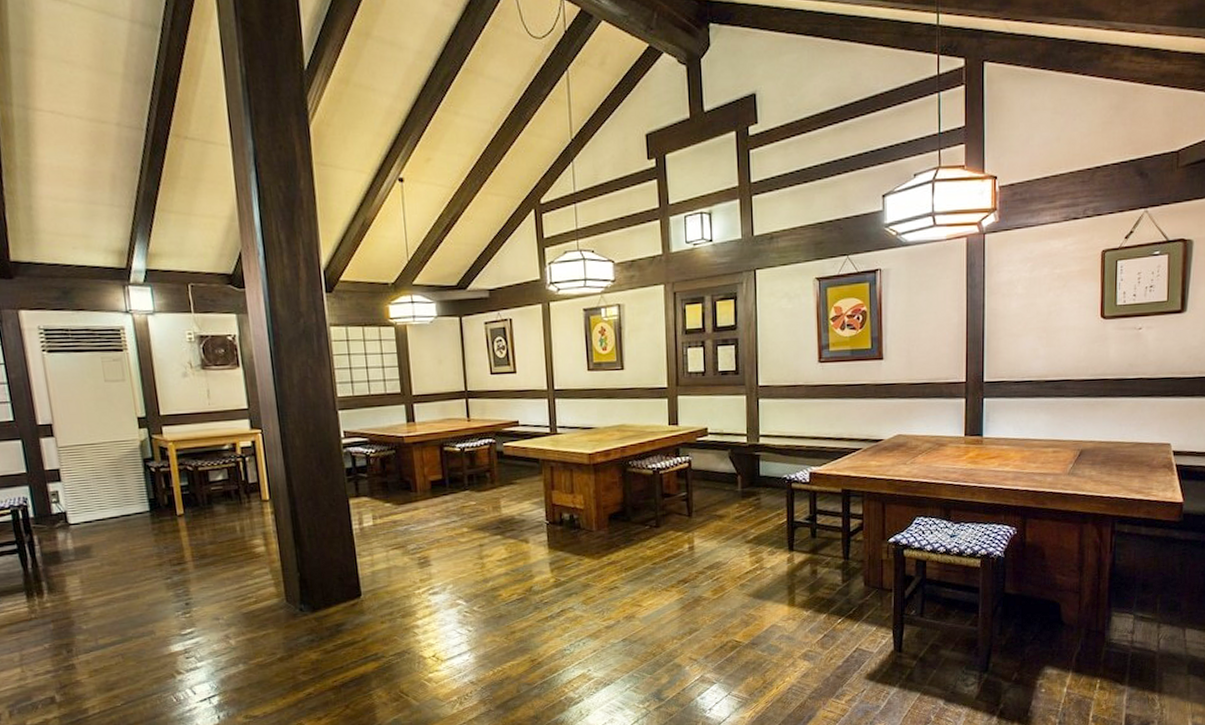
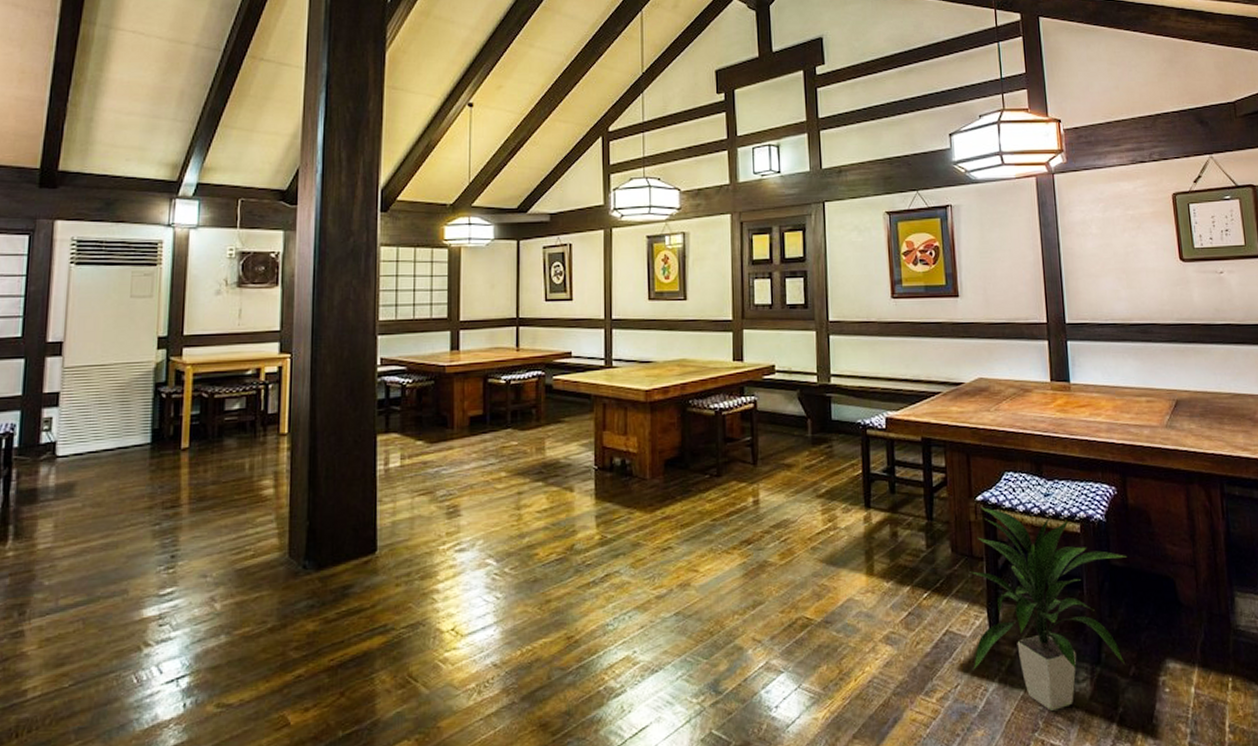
indoor plant: none [879,548,1020,708] -> present [969,507,1127,711]

